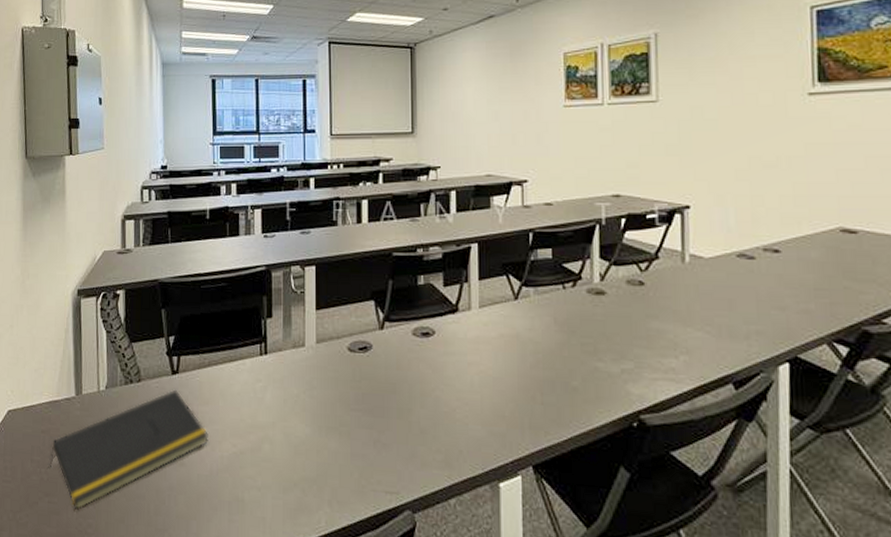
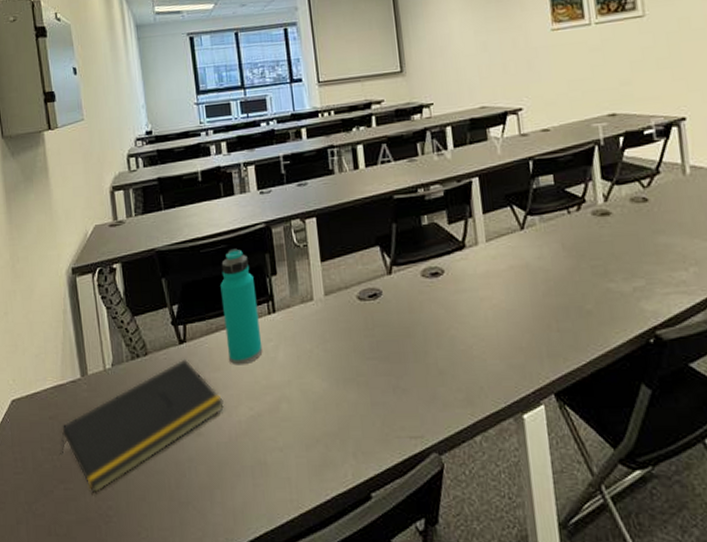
water bottle: none [216,287,251,402] -> present [220,248,263,365]

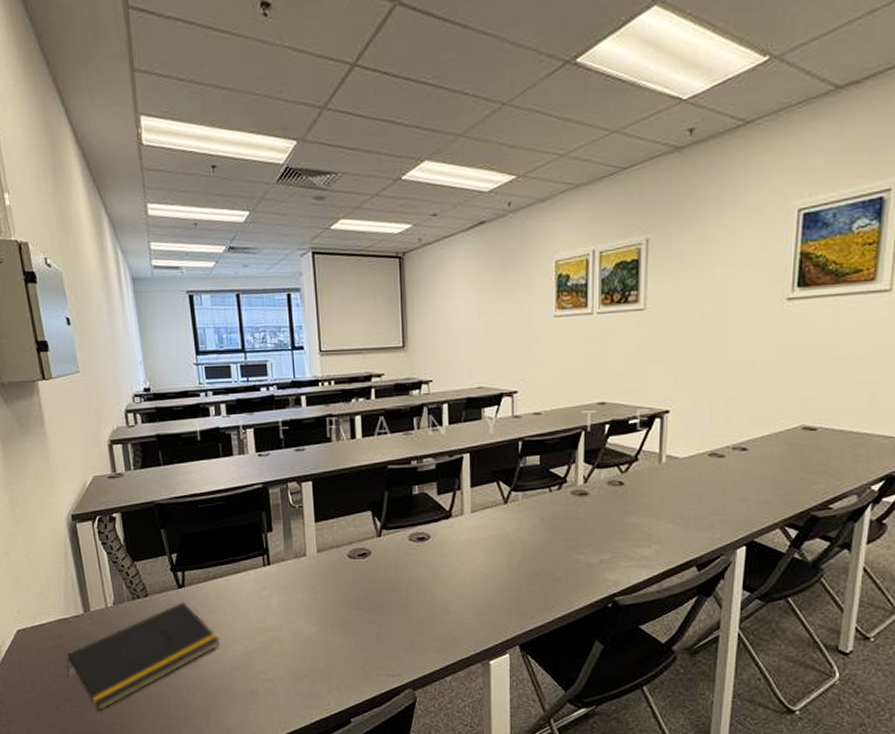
water bottle: present [220,248,263,365] -> none [218,505,257,609]

